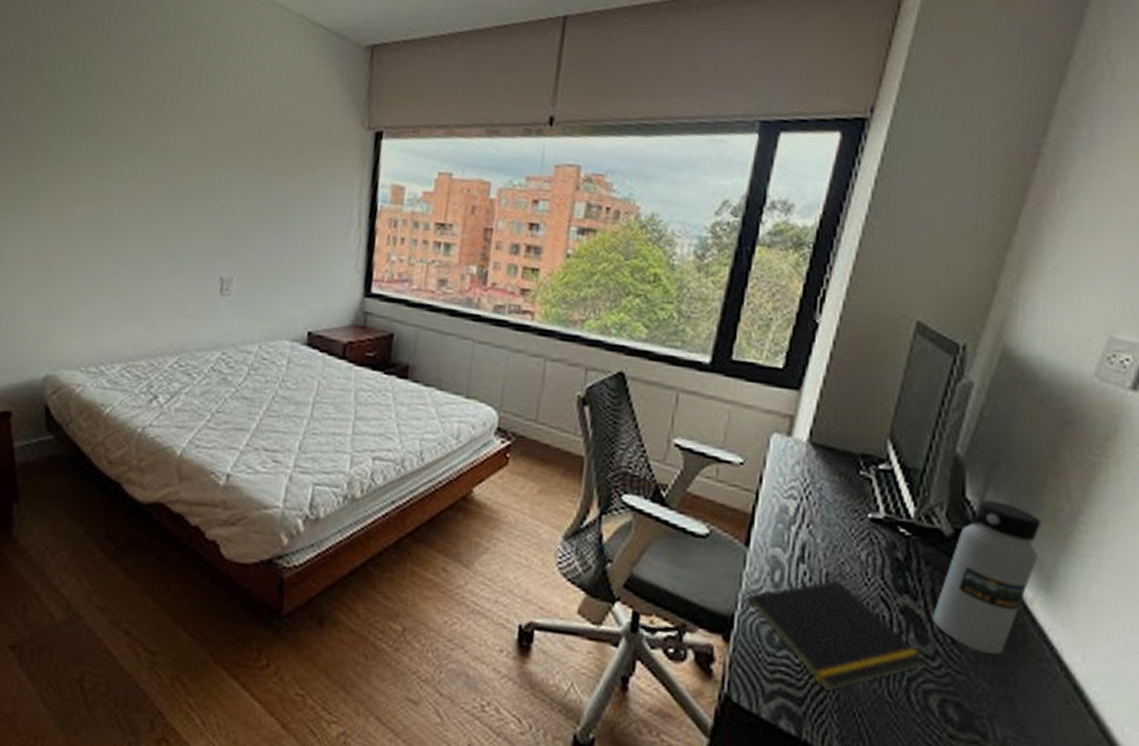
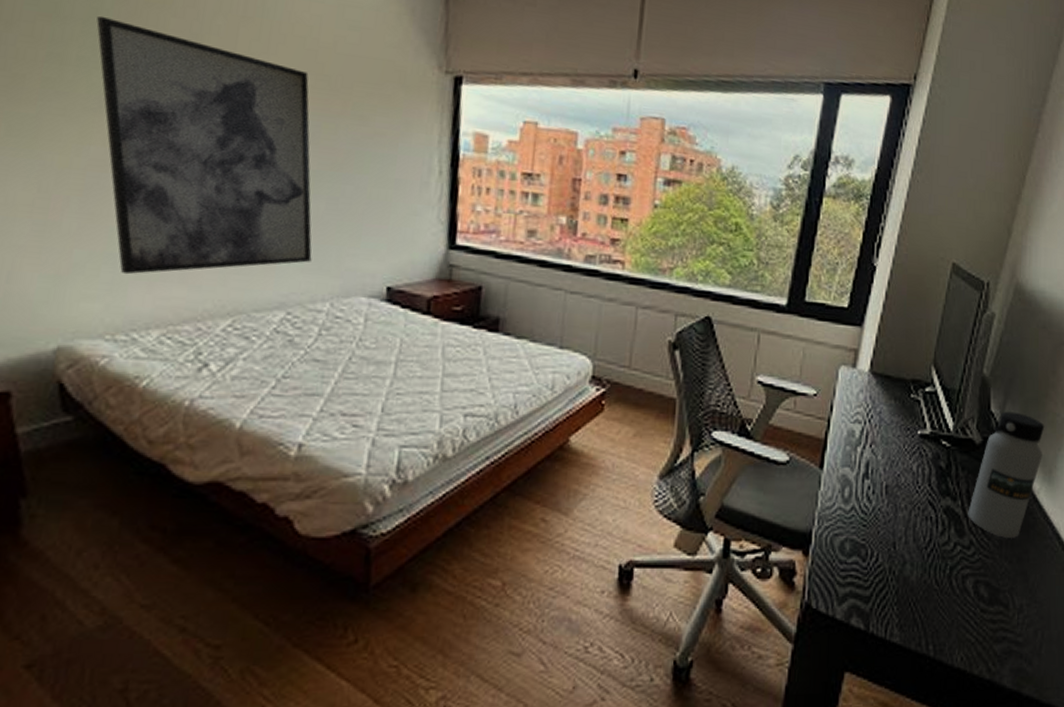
wall art: none [87,93,249,315] -> present [96,16,312,275]
notepad: present [740,579,927,693] -> none [817,490,965,588]

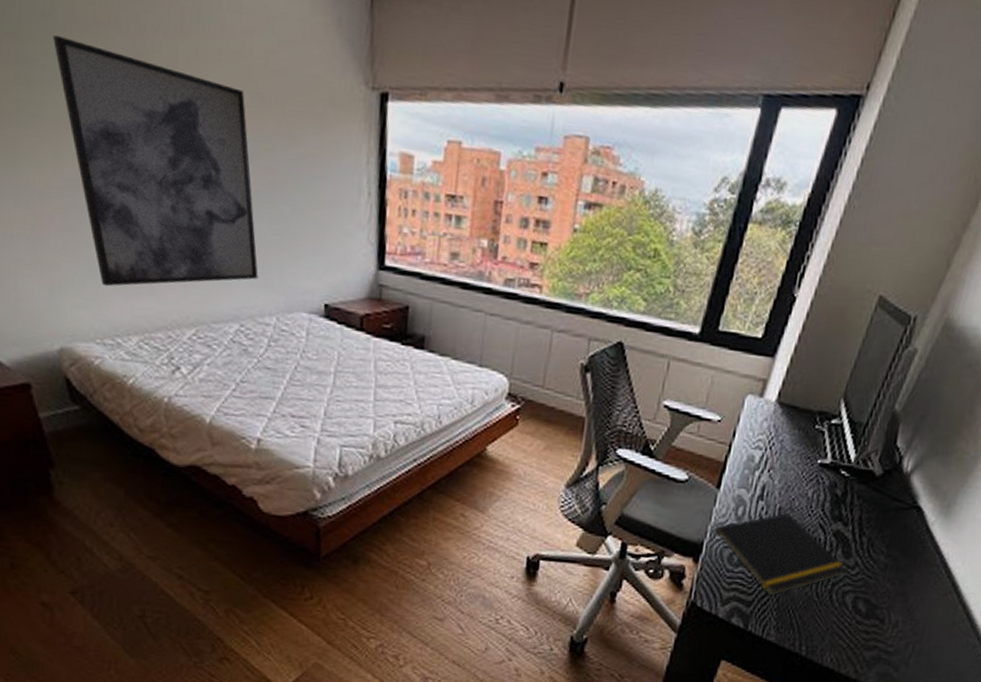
notepad: none [817,490,965,588] -> present [708,512,849,596]
water bottle: present [968,411,1045,538] -> none [857,446,951,563]

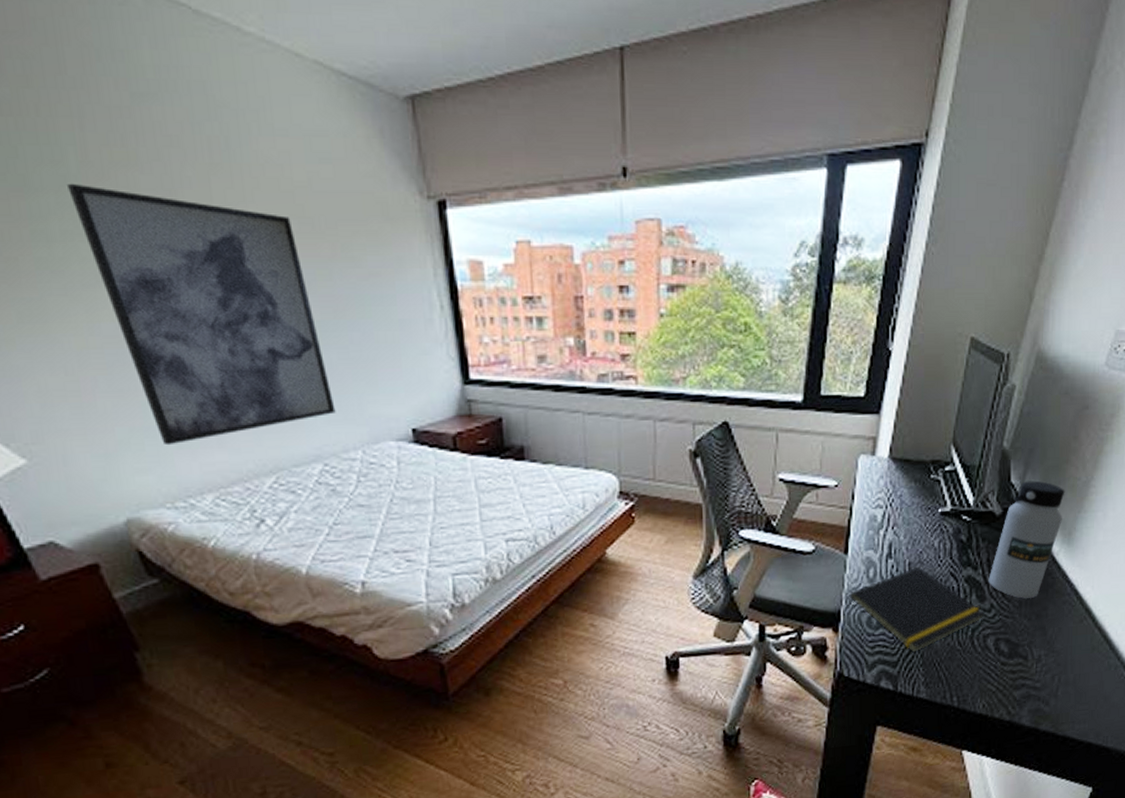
water bottle: none [857,446,951,563] -> present [988,480,1065,599]

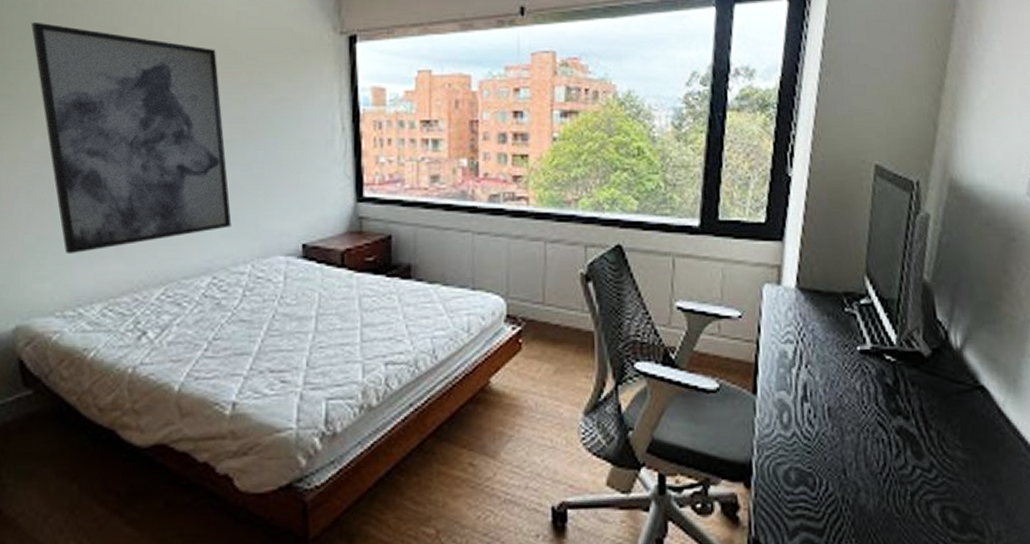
notepad: present [845,566,986,653] -> none [757,412,925,519]
water bottle: present [988,480,1065,599] -> none [924,318,1004,458]

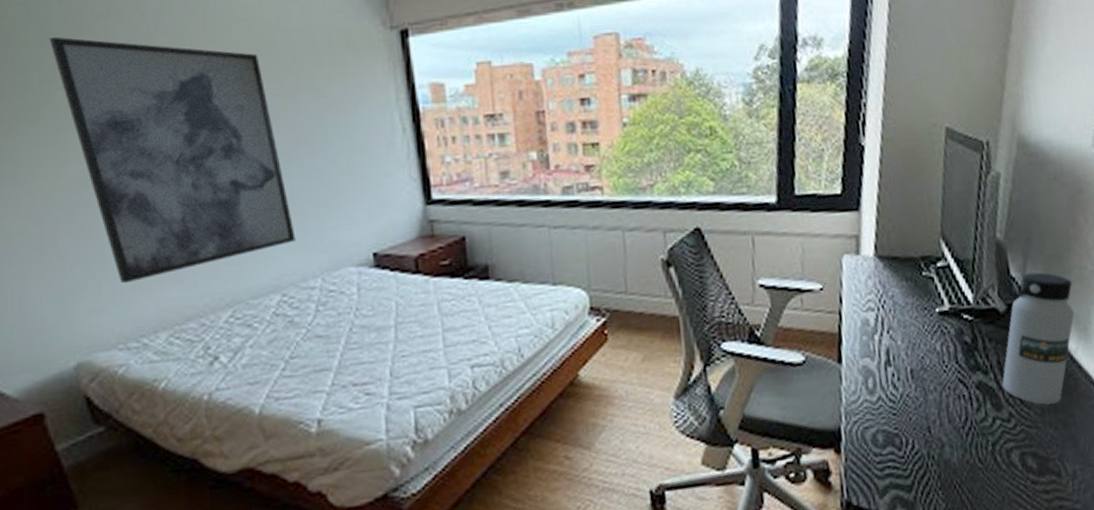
water bottle: none [924,318,1004,458] -> present [1002,272,1074,405]

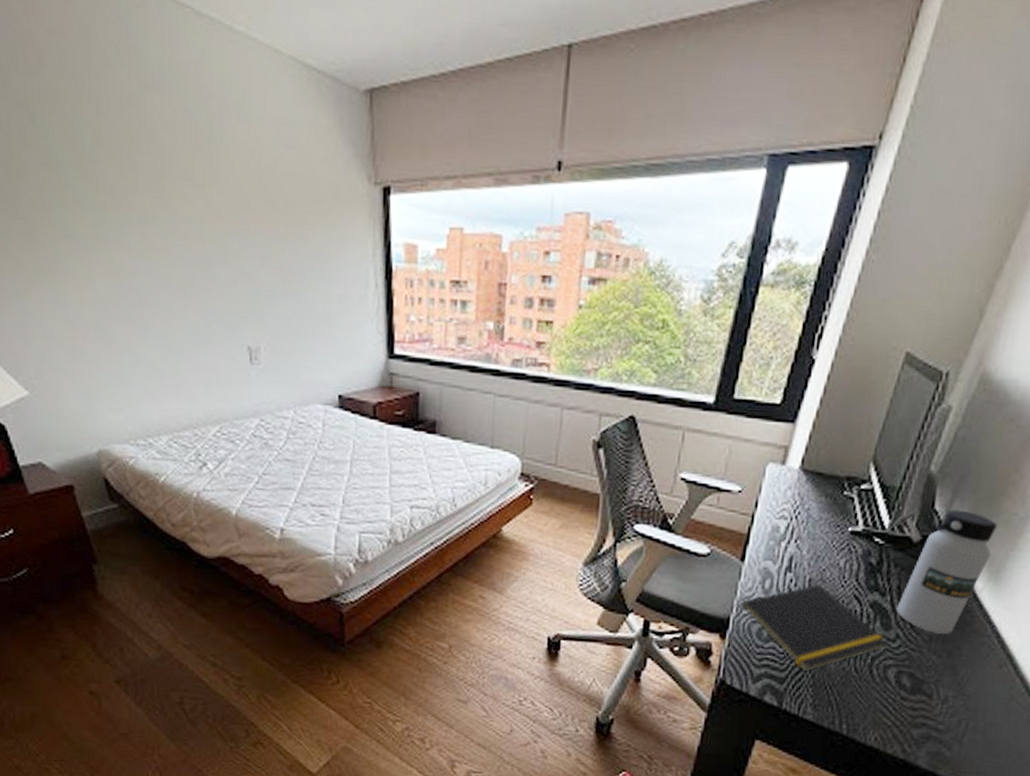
wall art: present [50,36,296,284] -> none [83,160,275,391]
notepad: none [846,373,1005,474] -> present [735,583,889,672]

